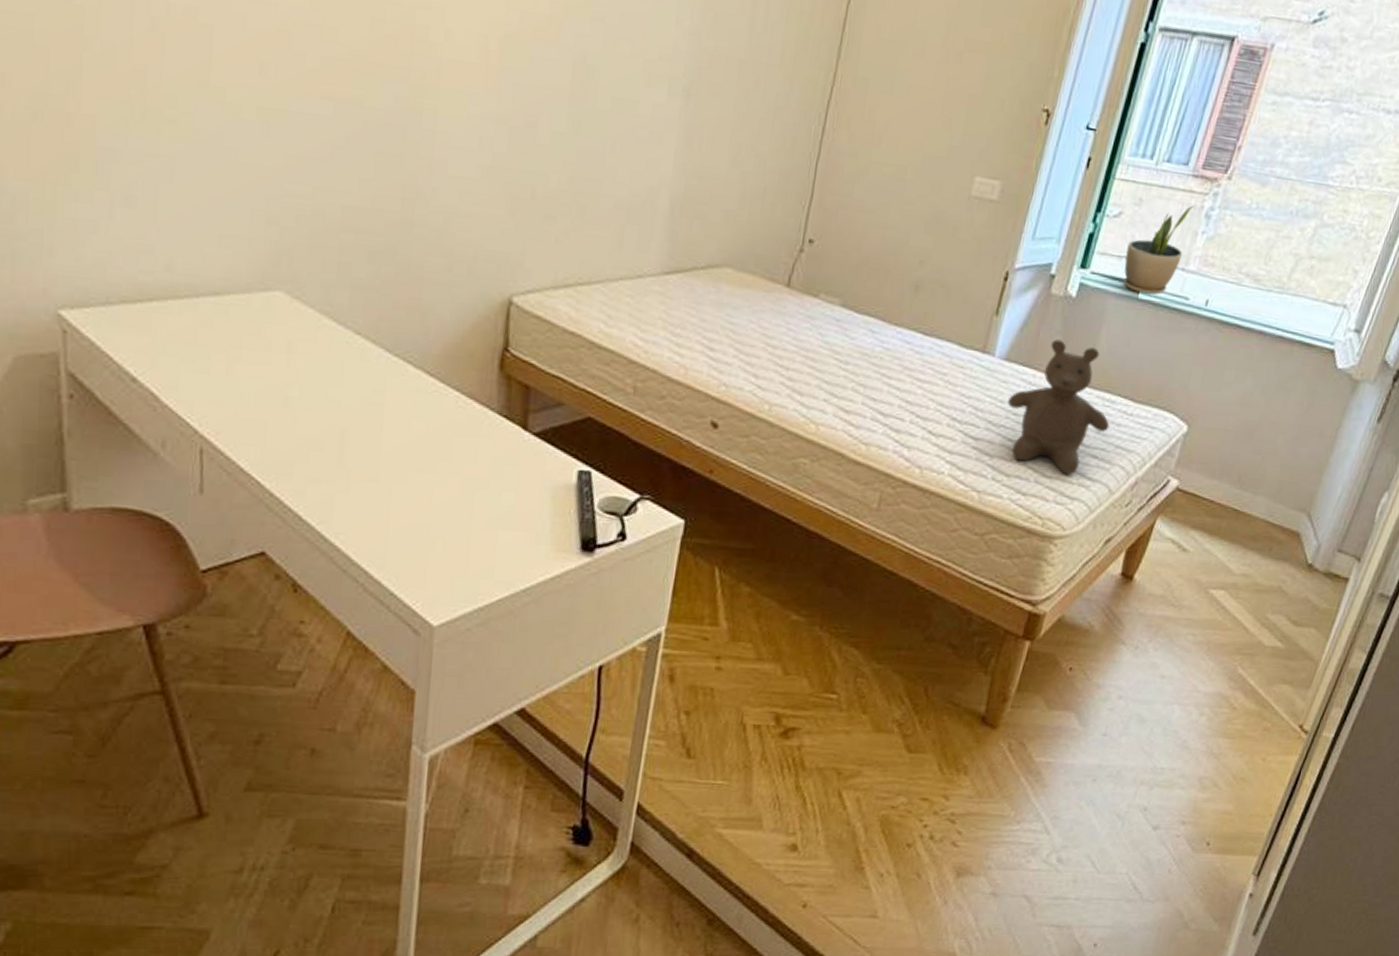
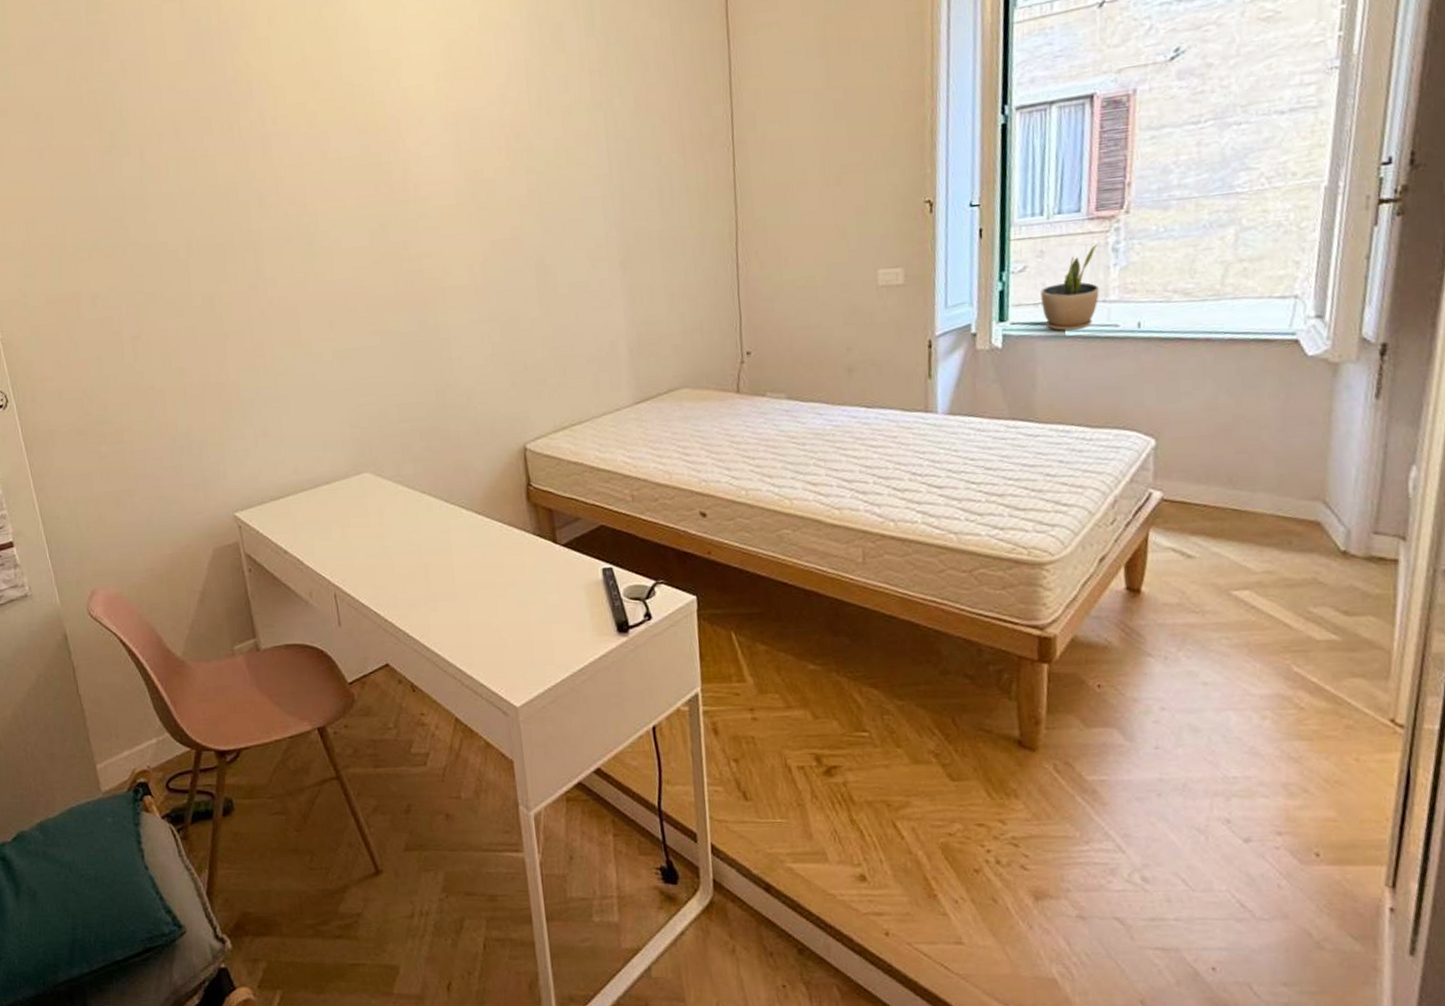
teddy bear: present [1008,339,1110,474] -> none [962,387,1071,504]

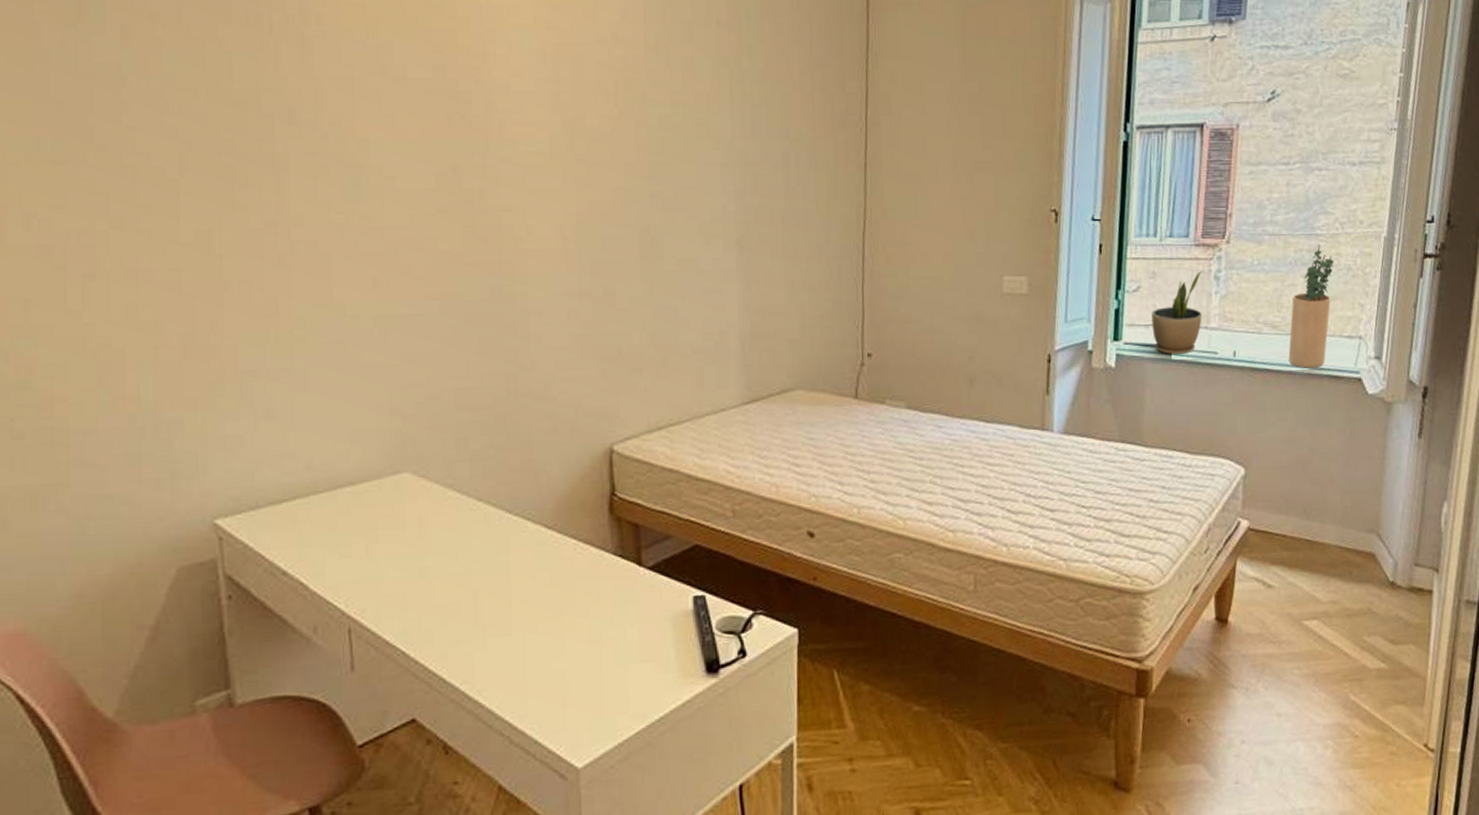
vase: none [1204,203,1261,335] -> present [1288,244,1335,369]

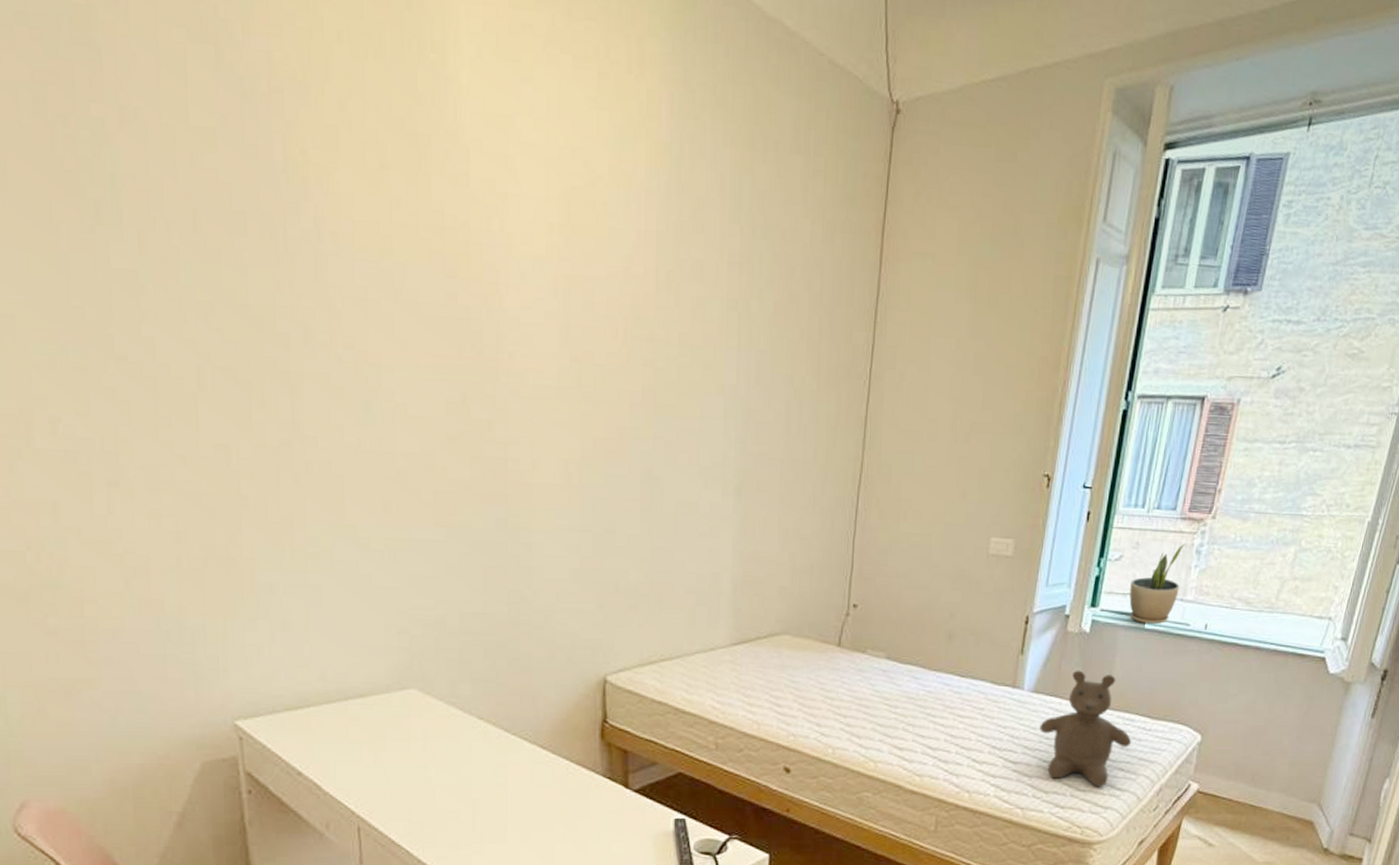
teddy bear: none [1074,407,1173,531] -> present [1040,670,1132,786]
vase: present [1288,244,1335,369] -> none [1257,525,1316,646]

